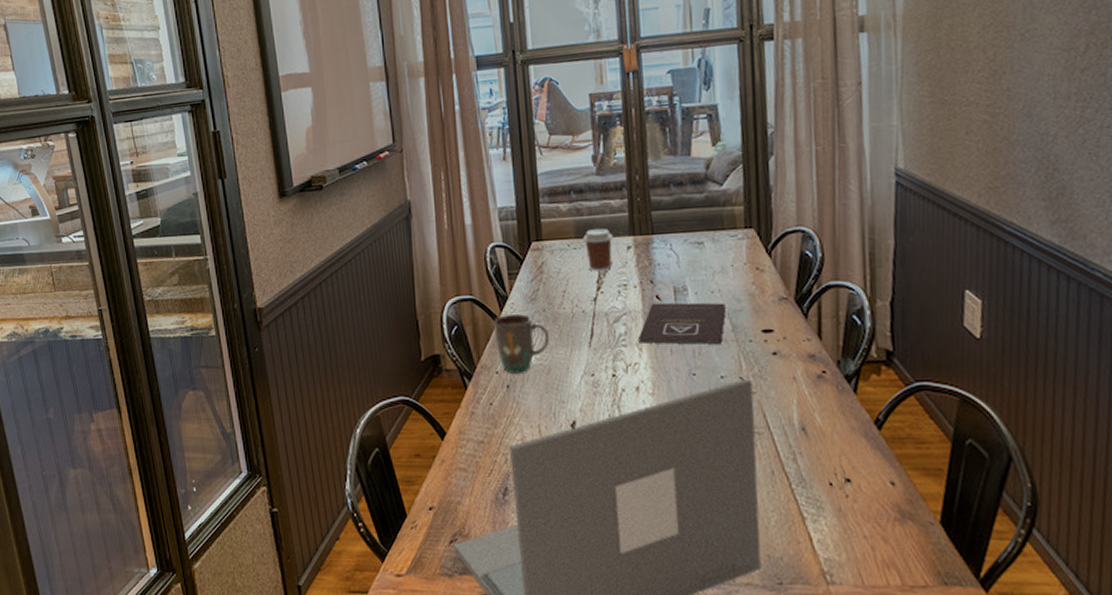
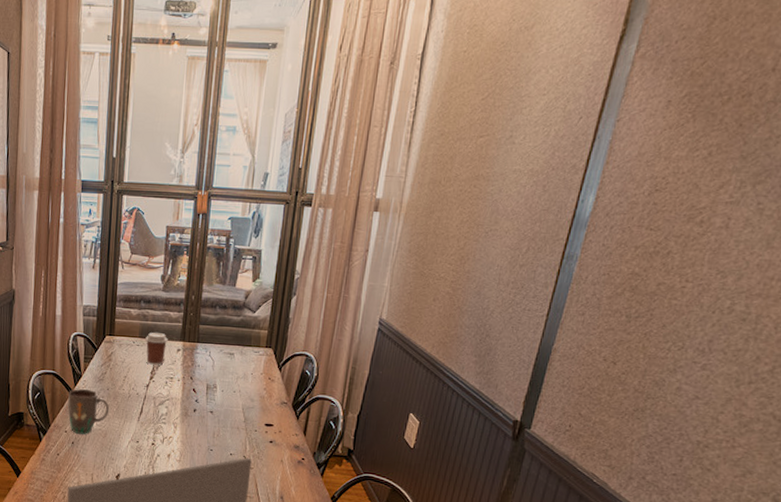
book: present [638,302,726,345] -> none [175,394,242,430]

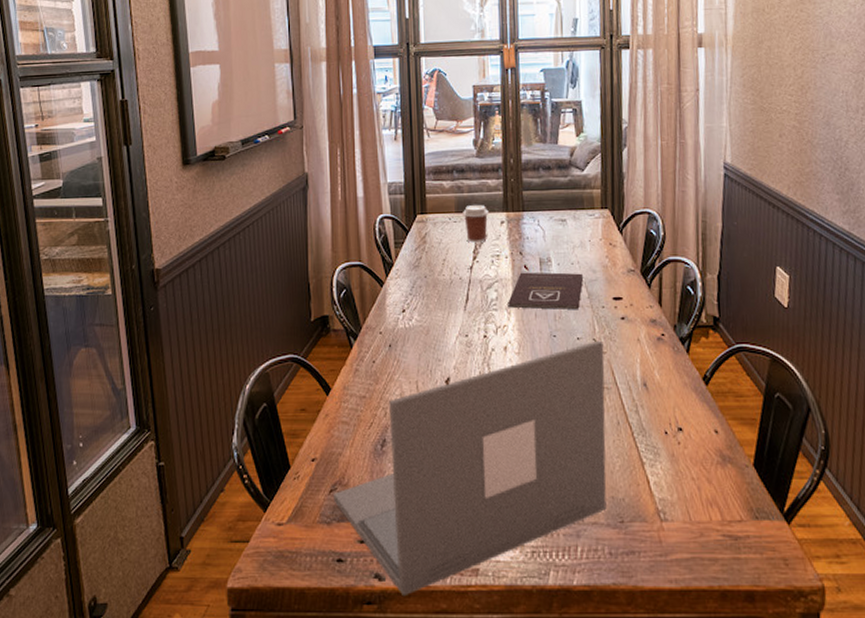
mug: present [67,389,110,434] -> none [380,280,430,334]
book: none [175,394,242,430] -> present [508,272,583,310]

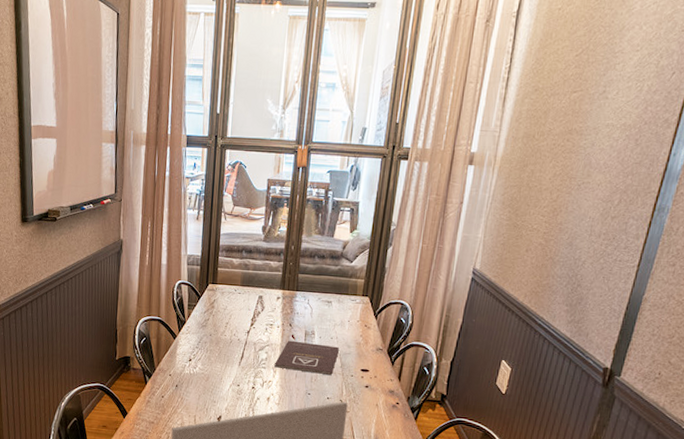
coffee cup: present [463,205,489,243] -> none [247,281,268,313]

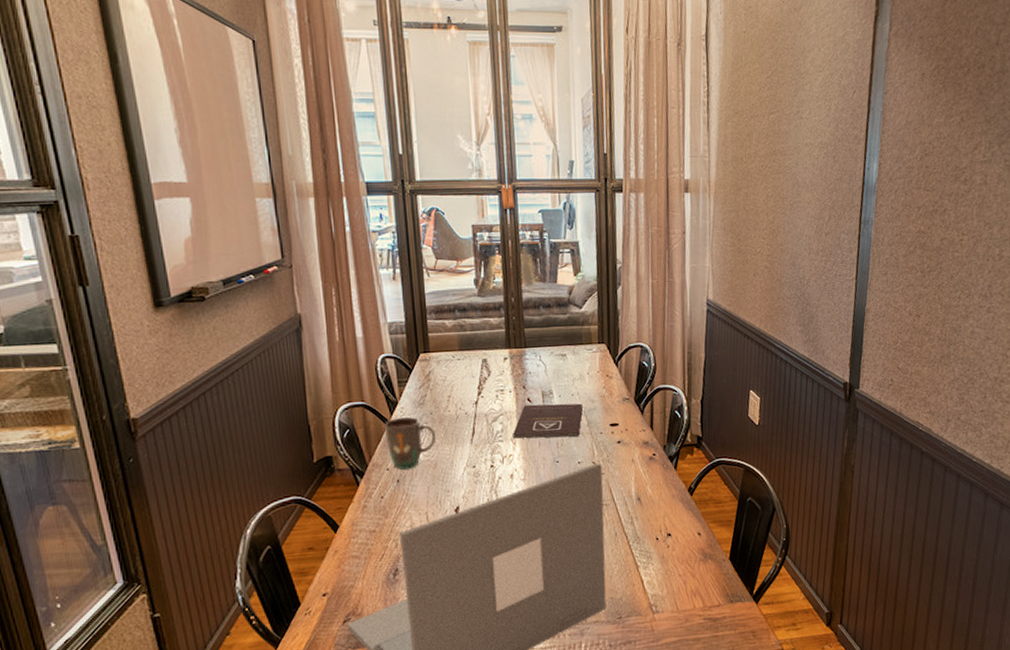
mug: none [172,334,212,378] -> present [385,417,436,470]

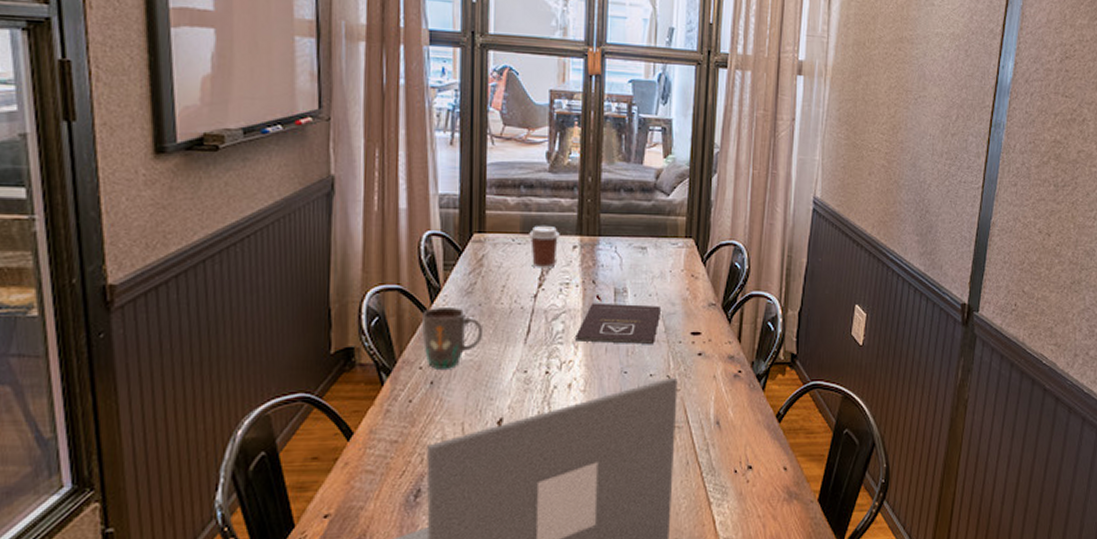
coffee cup: none [466,342,492,379] -> present [529,226,560,268]

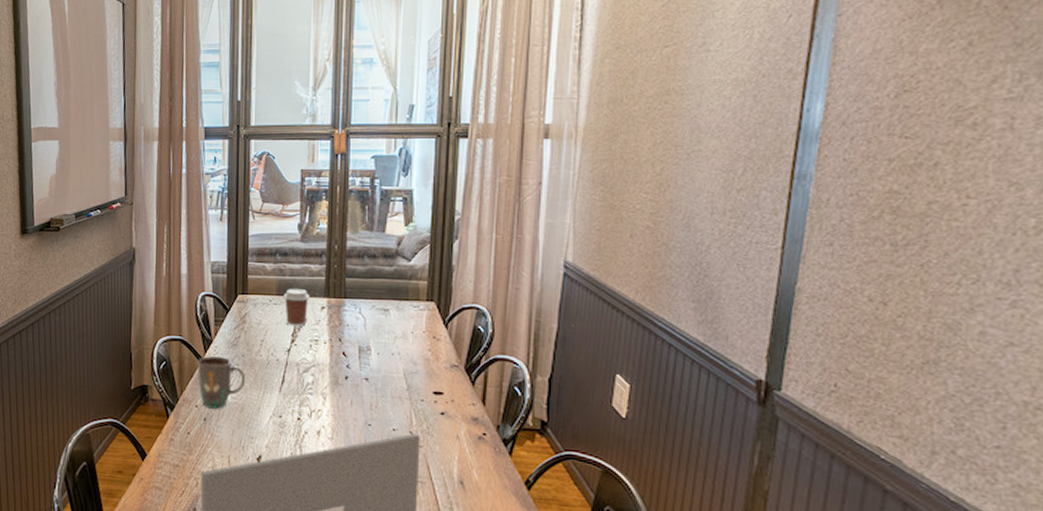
book: present [575,303,660,344] -> none [324,358,403,400]

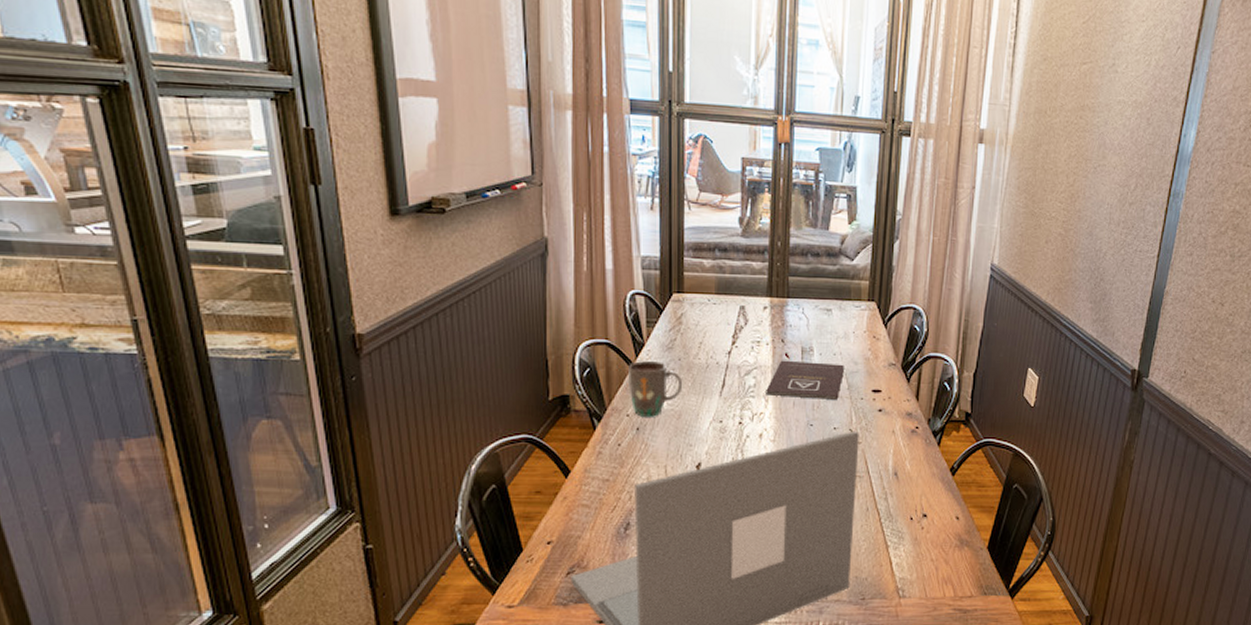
coffee cup: present [284,289,310,326] -> none [723,287,752,327]
book: none [324,358,403,400] -> present [766,360,844,399]

